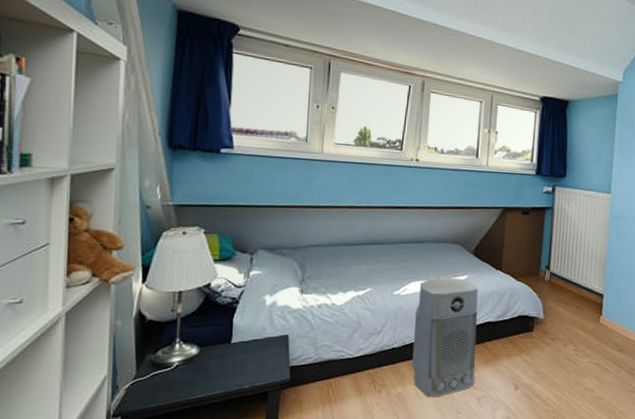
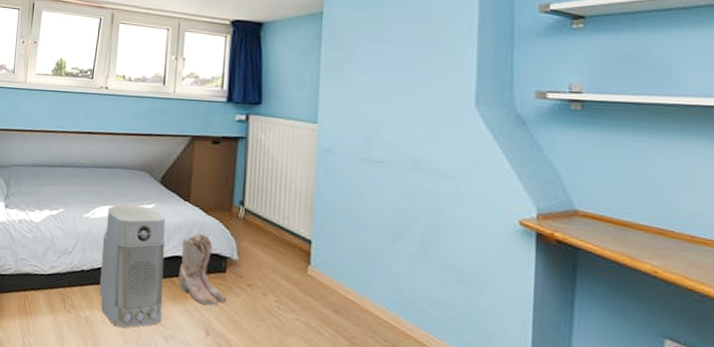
boots: none [490,298,534,363] -> present [178,233,227,306]

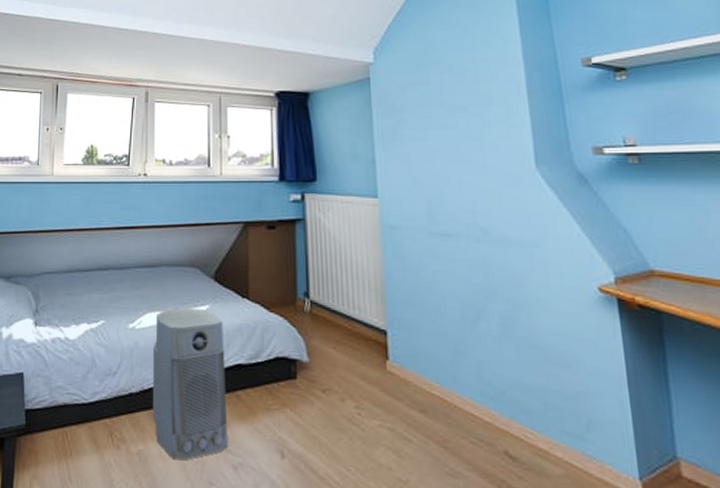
boots: present [178,233,227,306] -> none [243,335,301,422]

